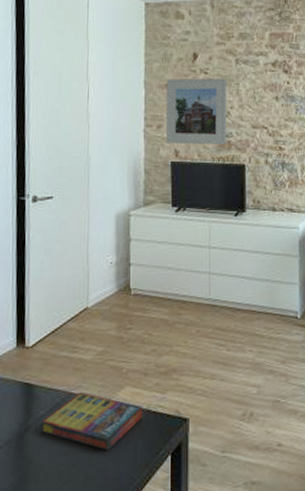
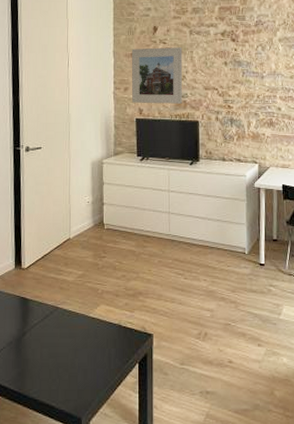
game compilation box: present [40,391,144,451] -> none [34,307,116,356]

